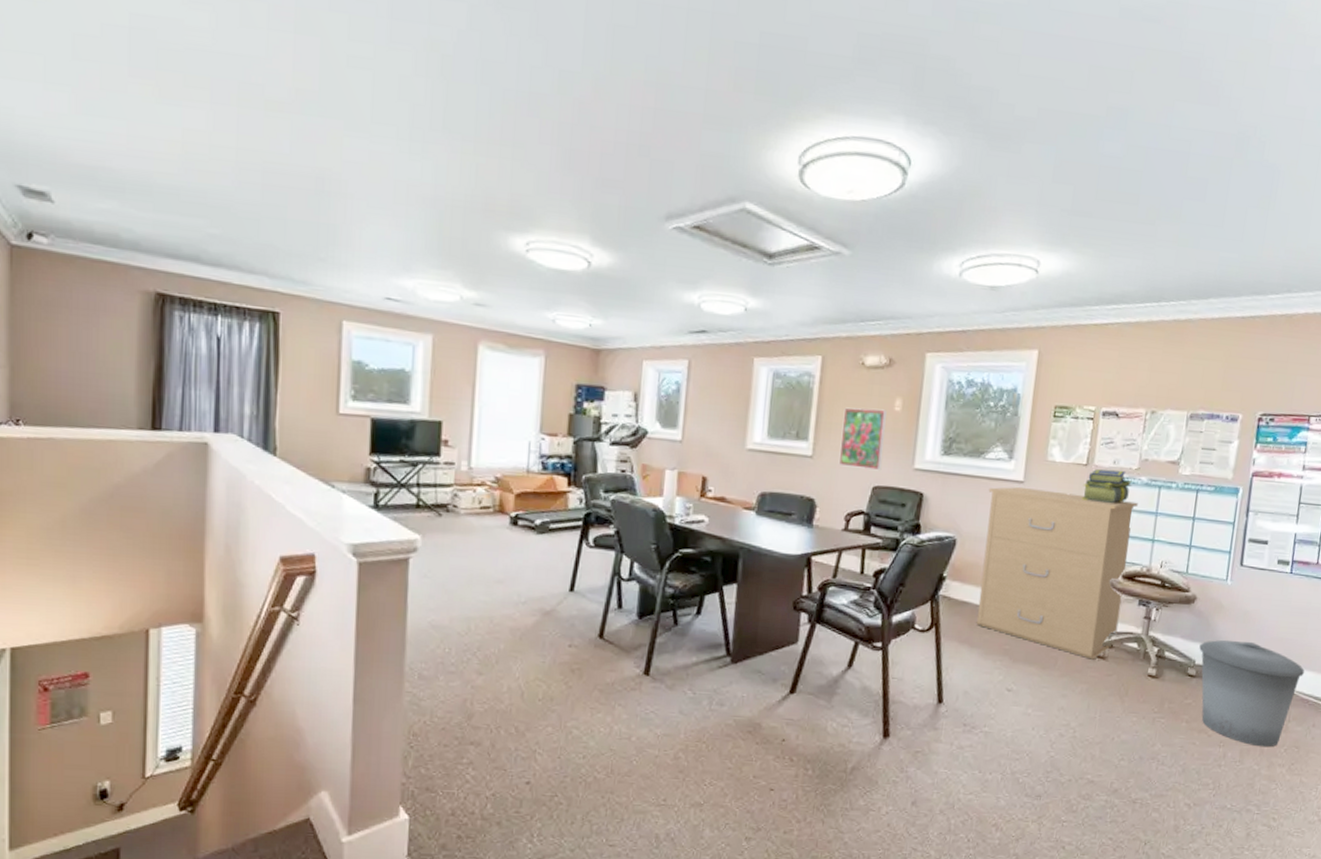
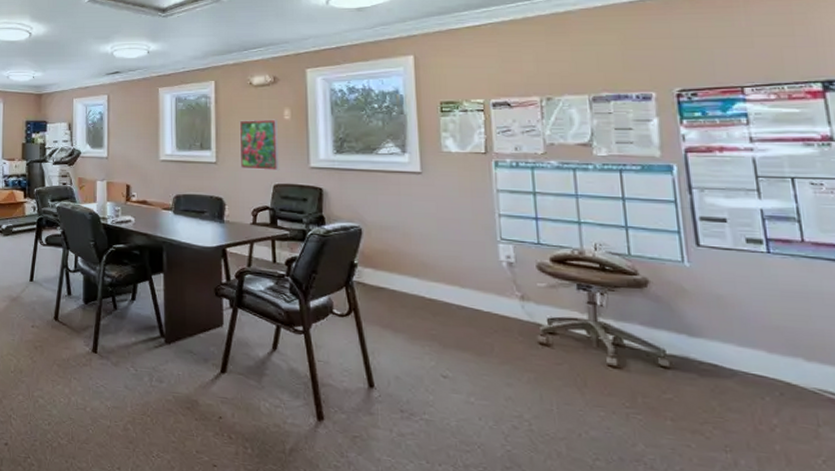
filing cabinet: present [976,486,1138,660] -> none [386,177,558,347]
stack of books: present [1081,469,1133,504] -> none [486,155,542,189]
trash can: present [1199,640,1305,748] -> none [666,327,825,457]

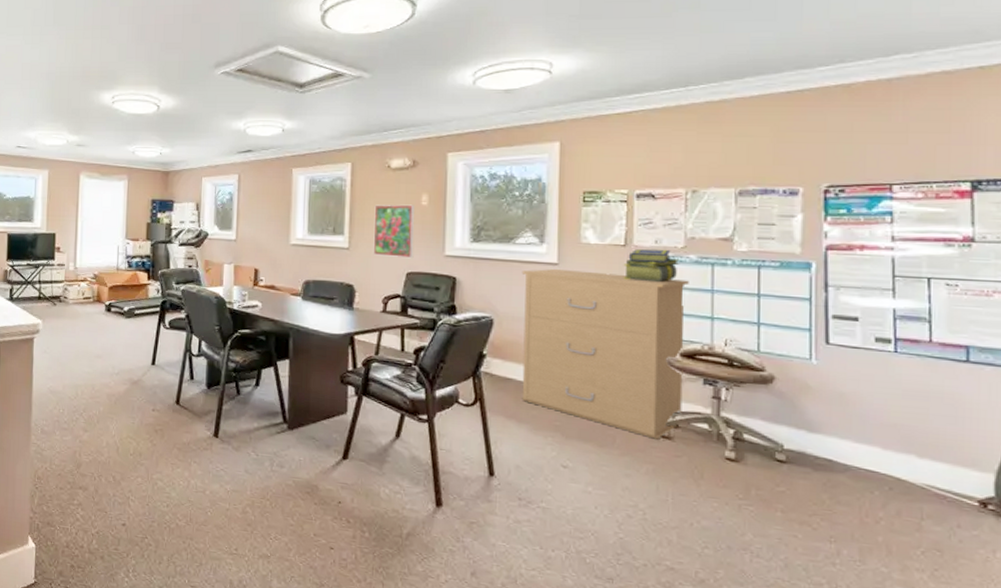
filing cabinet: none [386,177,558,347] -> present [521,268,689,439]
stack of books: none [486,155,542,189] -> present [623,248,680,283]

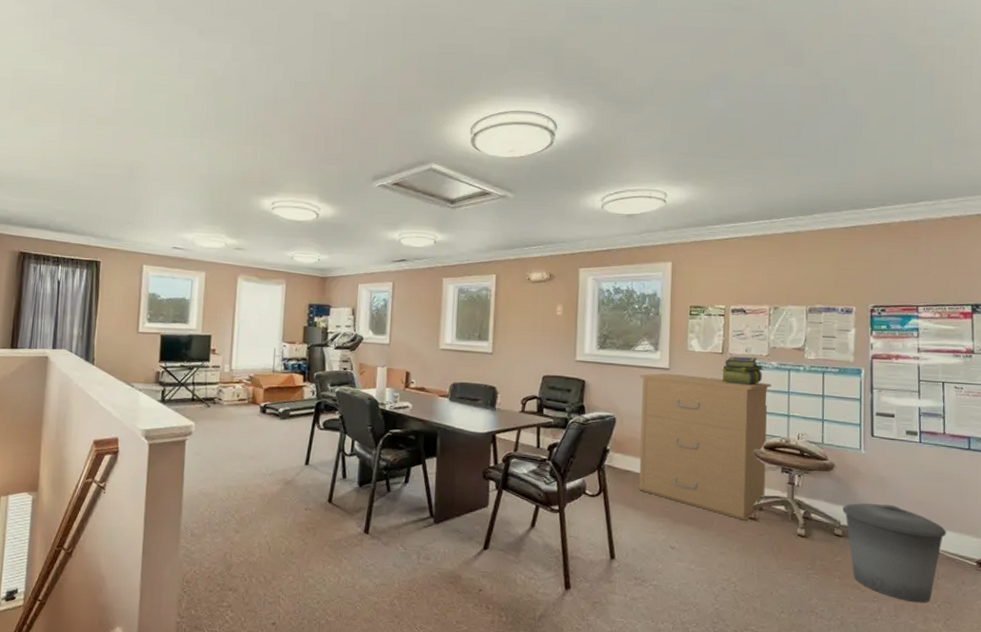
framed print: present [373,204,415,258] -> none [514,313,550,362]
trash can: none [786,423,935,548] -> present [842,503,947,603]

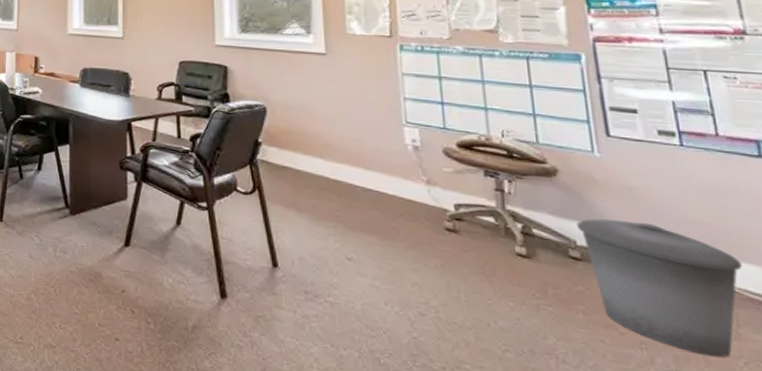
filing cabinet: present [638,373,771,521] -> none [291,58,465,233]
stack of books: present [720,356,765,386] -> none [391,39,447,73]

